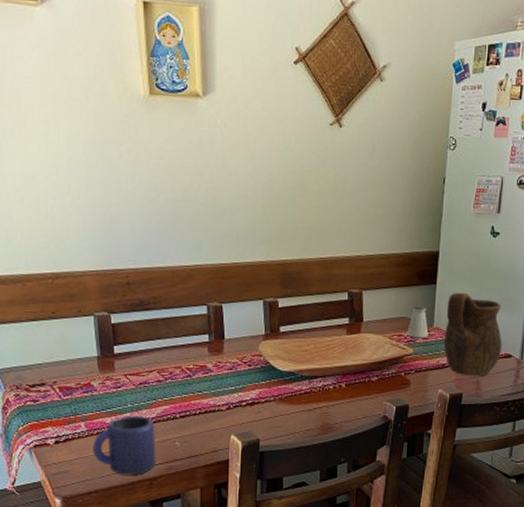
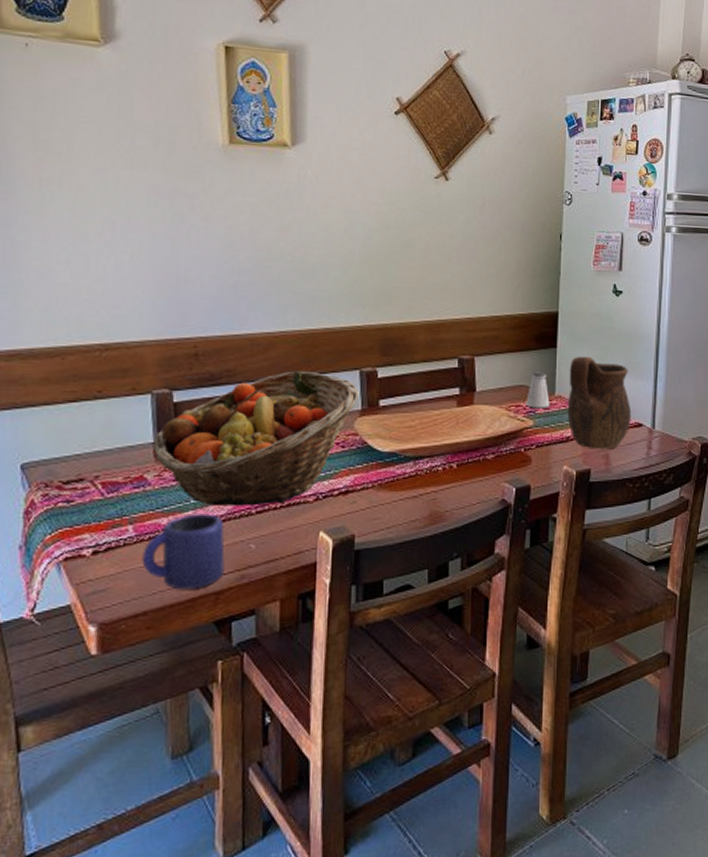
fruit basket: none [97,299,264,412] -> present [153,370,360,507]

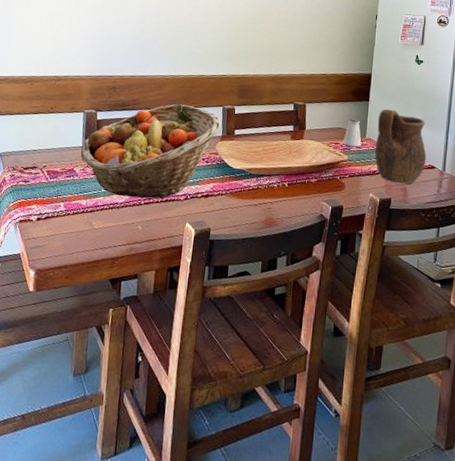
mug: present [142,513,225,590] -> none [67,199,122,254]

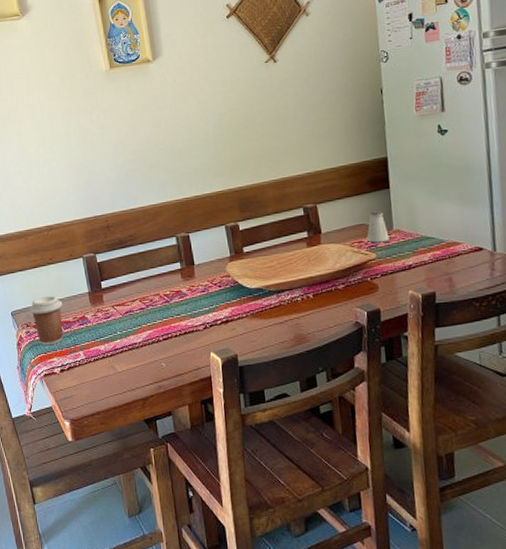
coffee cup: none [19,143,54,192] -> present [29,295,63,346]
fruit basket: present [81,104,222,199] -> none [88,230,228,336]
pitcher: present [374,109,427,184] -> none [404,192,471,274]

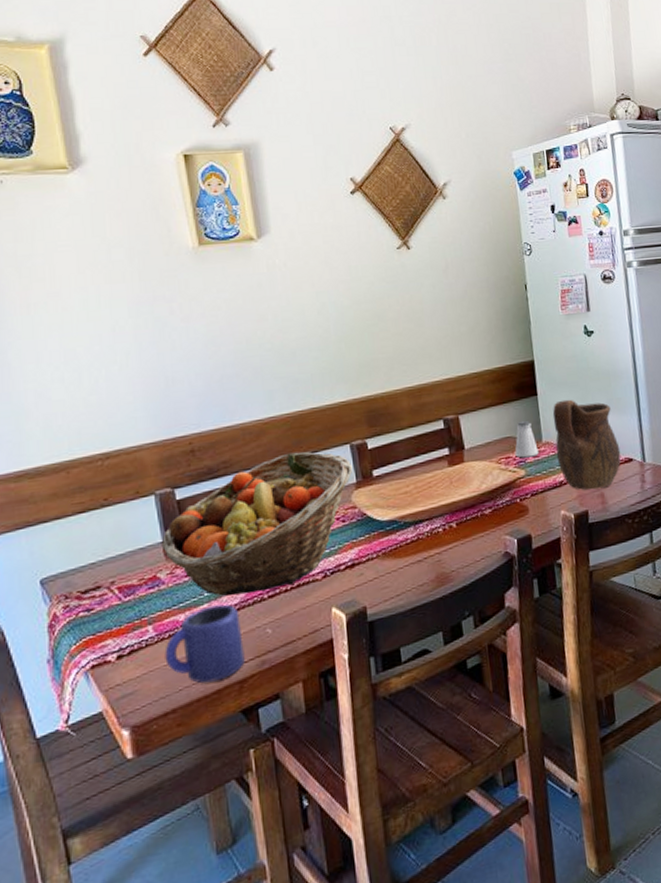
coffee cup: present [29,295,63,346] -> none [69,550,123,624]
fruit basket: none [88,230,228,336] -> present [162,452,353,596]
mug: none [91,341,147,397] -> present [164,604,245,684]
pitcher: none [404,192,471,274] -> present [552,399,621,490]

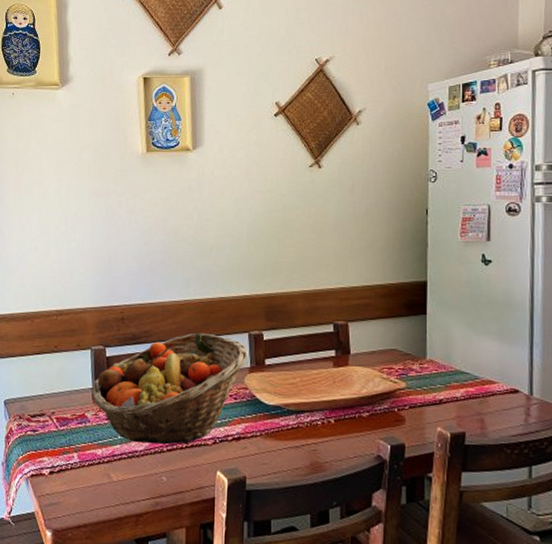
mug: present [164,604,245,684] -> none [83,448,143,510]
saltshaker: present [514,420,539,458] -> none [398,336,422,372]
pitcher: present [552,399,621,490] -> none [439,322,507,414]

